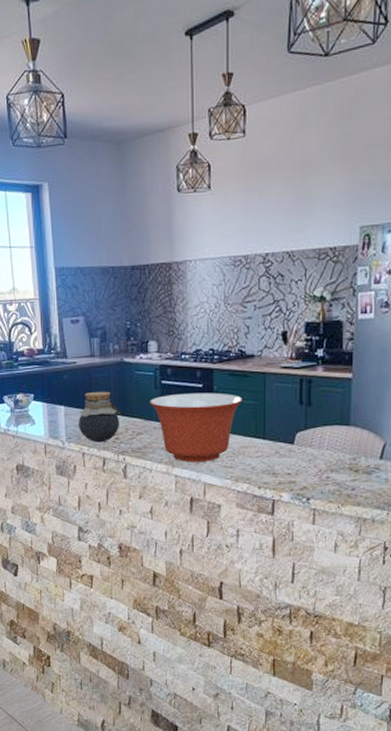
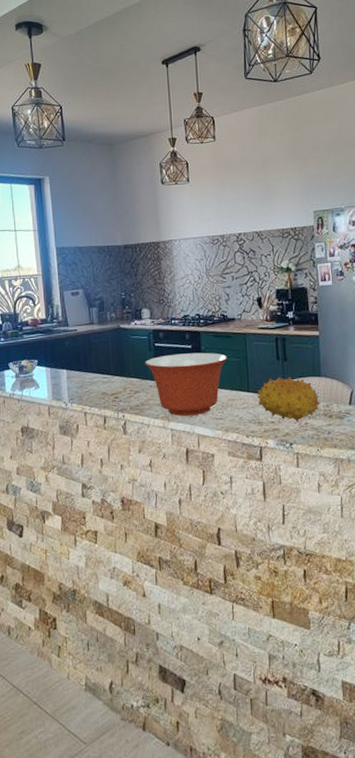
jar: present [79,391,121,443] -> none [80,354,120,402]
fruit: none [274,423,346,474] -> present [257,376,320,421]

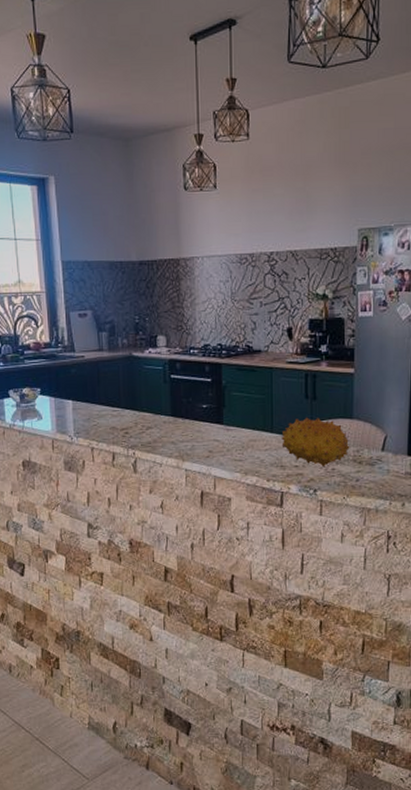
mixing bowl: present [145,352,227,416] -> none [159,387,251,456]

